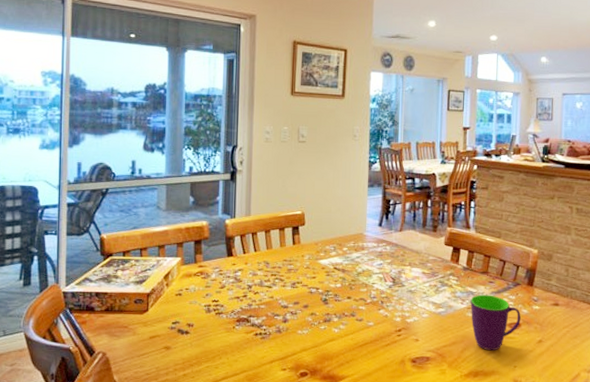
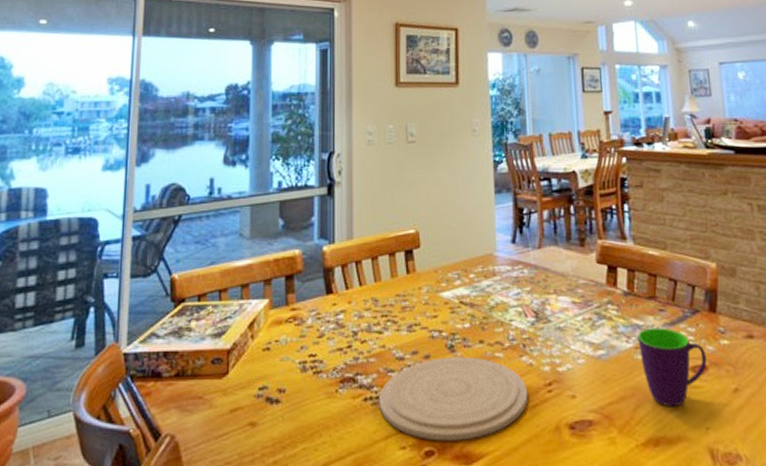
plate: none [267,307,383,367] -> present [379,357,529,441]

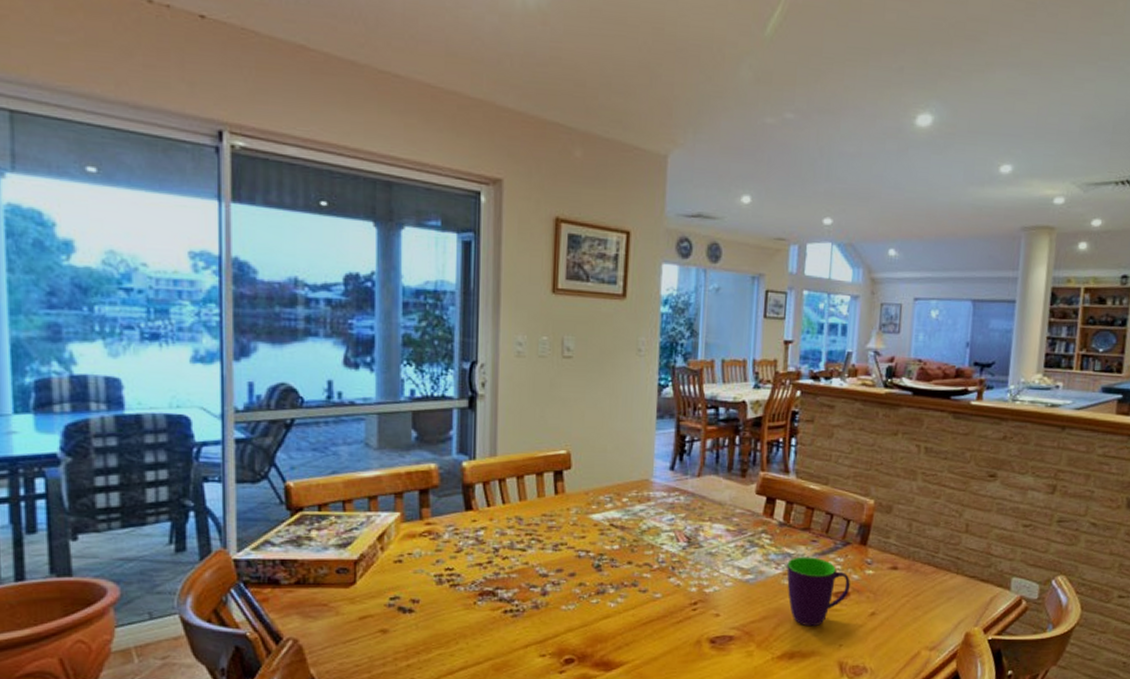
plate: present [379,357,529,441] -> none [520,576,673,650]

